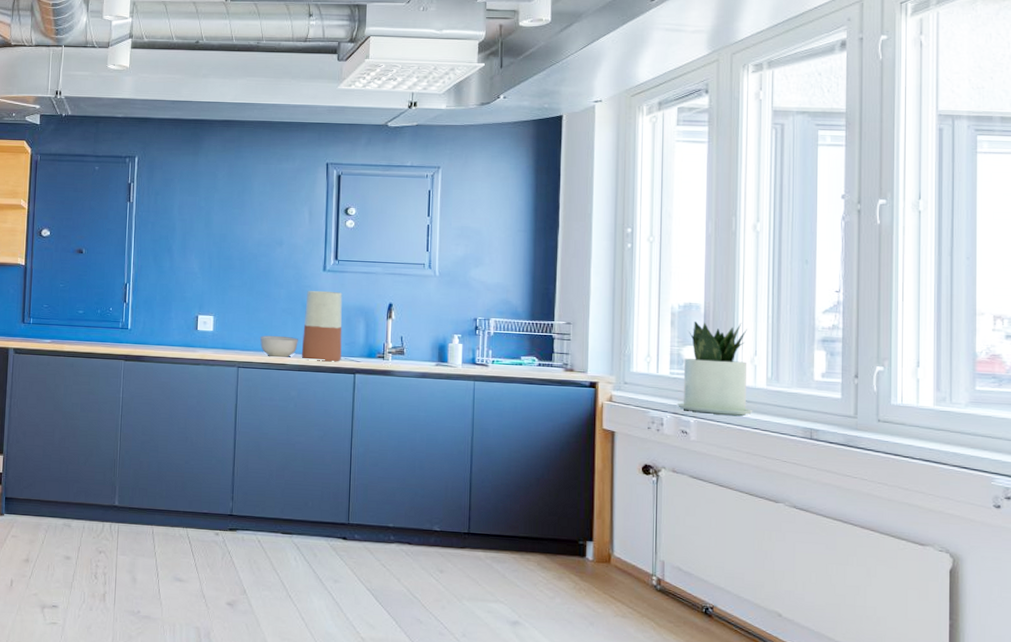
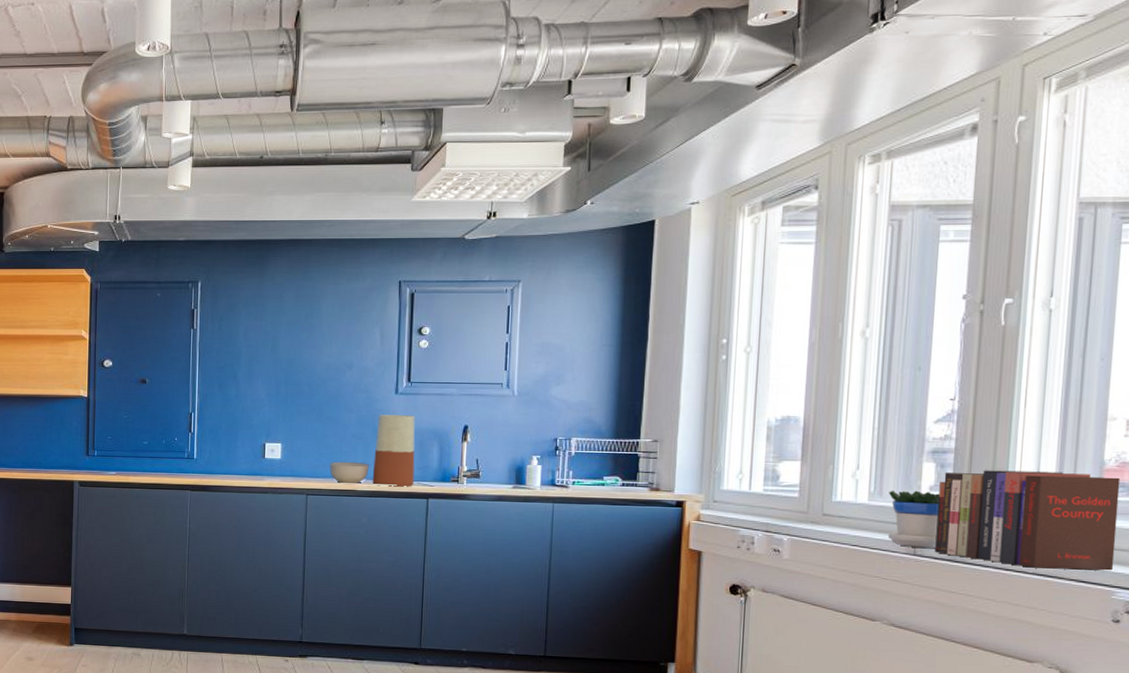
planter: present [676,322,753,416] -> none [769,435,852,532]
flowerpot: none [785,376,832,434] -> present [887,490,940,549]
books: none [830,359,992,458] -> present [935,470,1121,571]

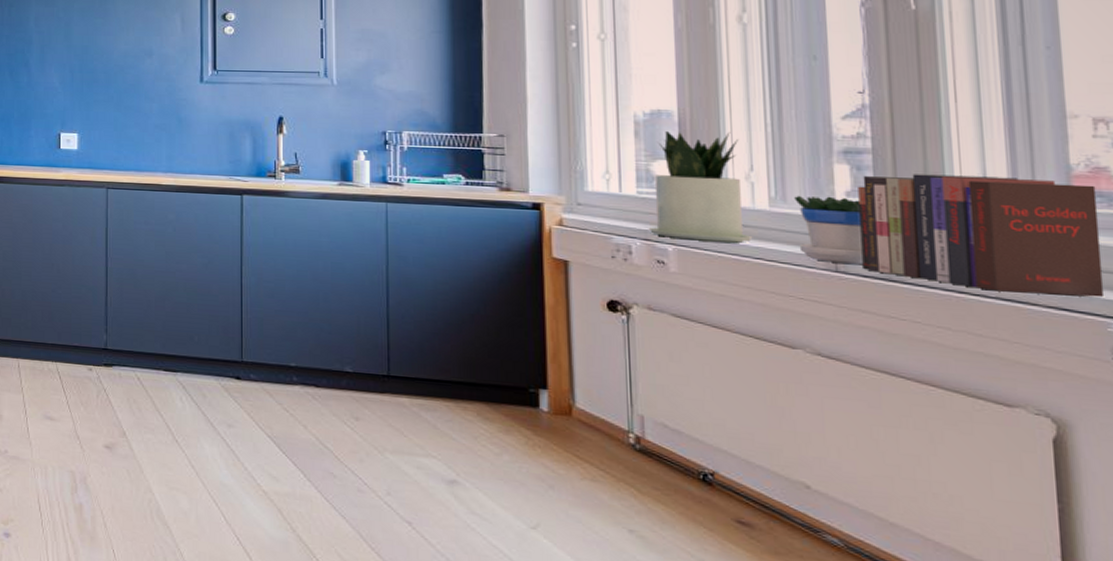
bowl: present [329,461,369,485] -> none [130,153,174,179]
vase: present [372,414,415,488] -> none [178,103,225,183]
planter: none [769,435,852,532] -> present [648,131,753,243]

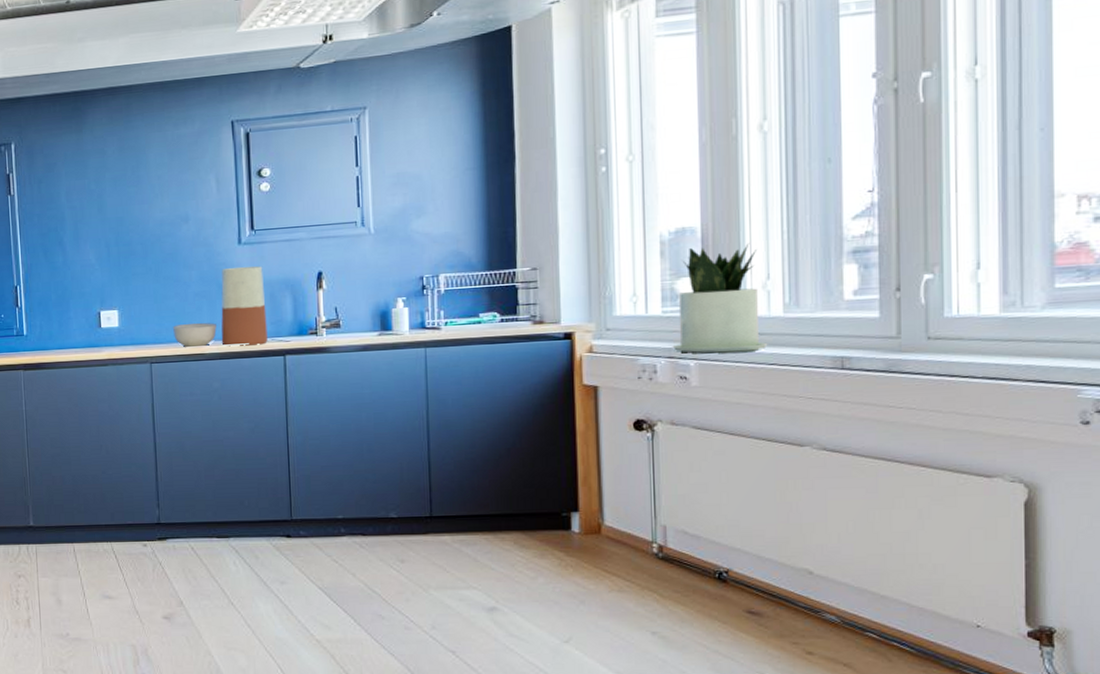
bowl: none [130,153,174,179] -> present [172,322,217,349]
vase: none [178,103,225,183] -> present [221,266,268,347]
flowerpot: present [794,195,864,265] -> none [807,296,868,361]
books: present [858,174,1105,298] -> none [864,260,1077,372]

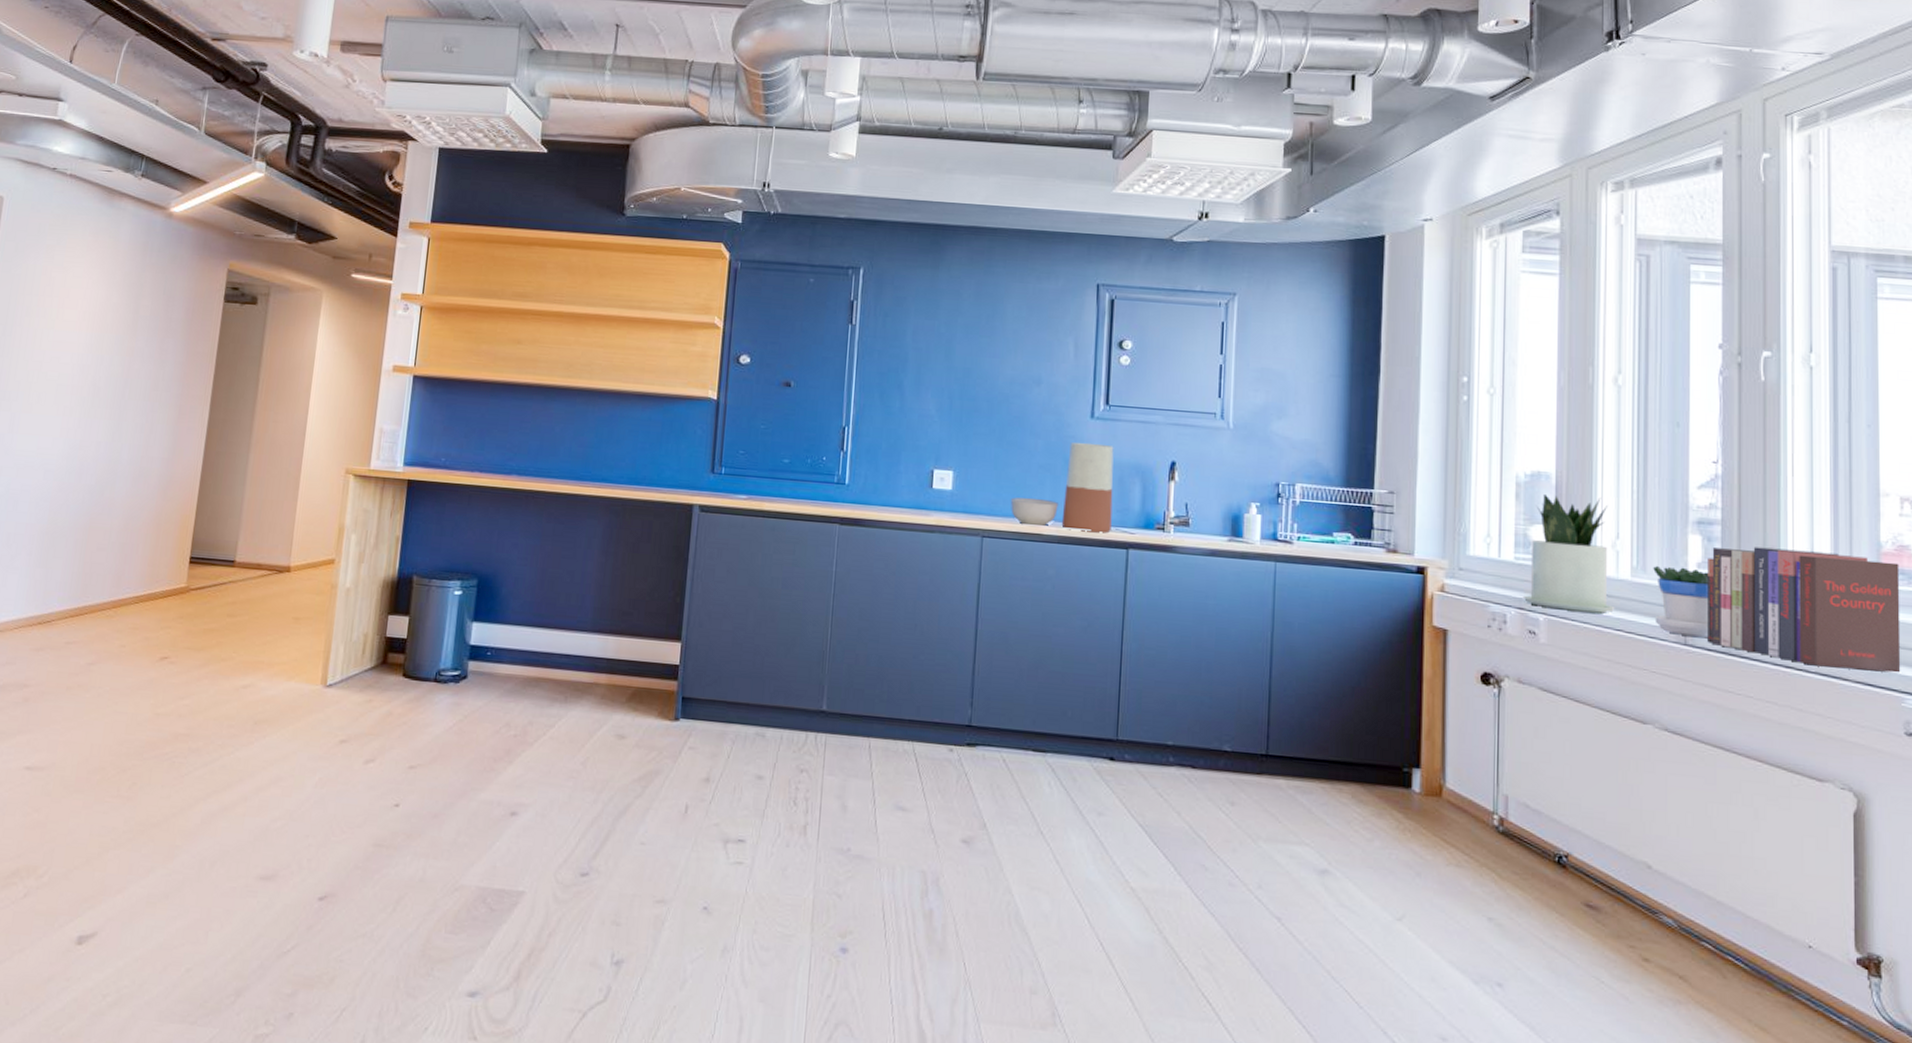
flowerpot: none [807,296,868,361] -> present [1653,565,1709,639]
books: none [864,260,1077,372] -> present [1707,547,1901,673]

